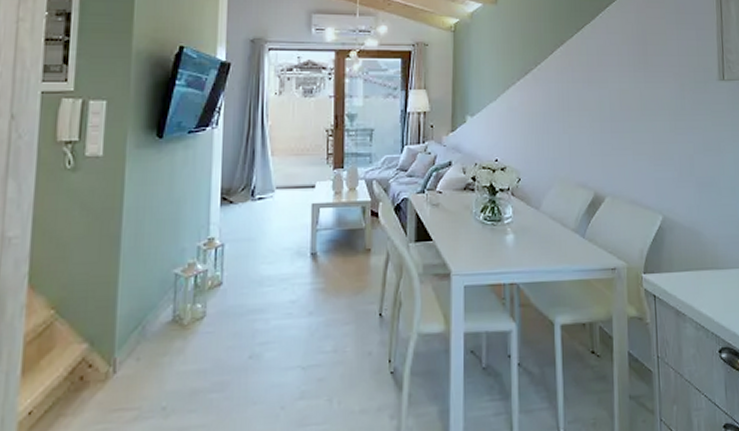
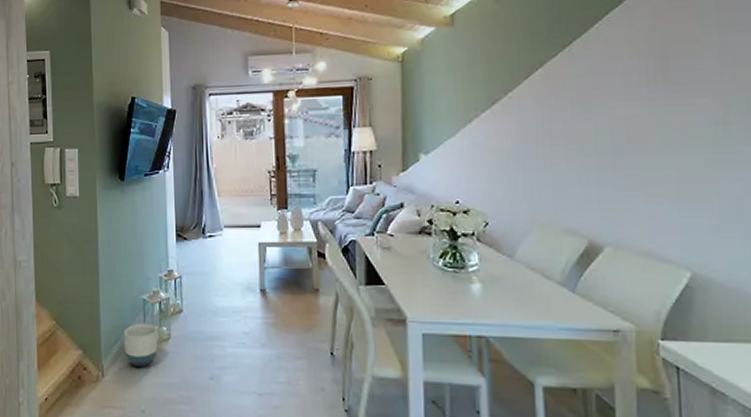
planter: none [146,301,191,356] -> present [124,323,158,368]

